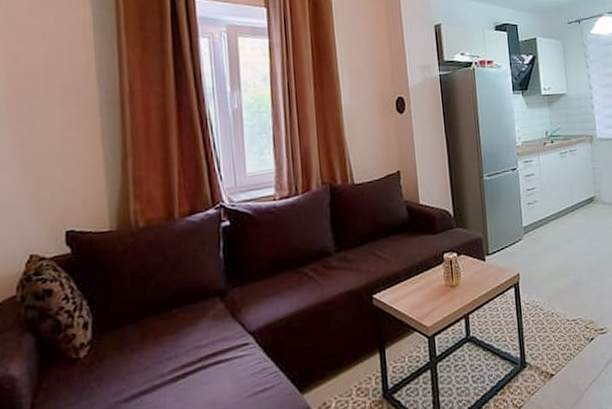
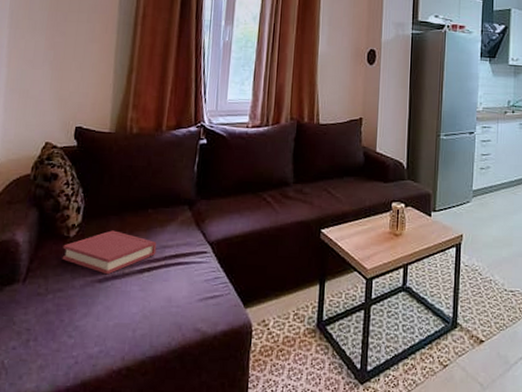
hardback book: none [73,340,190,392] -> present [62,230,157,275]

